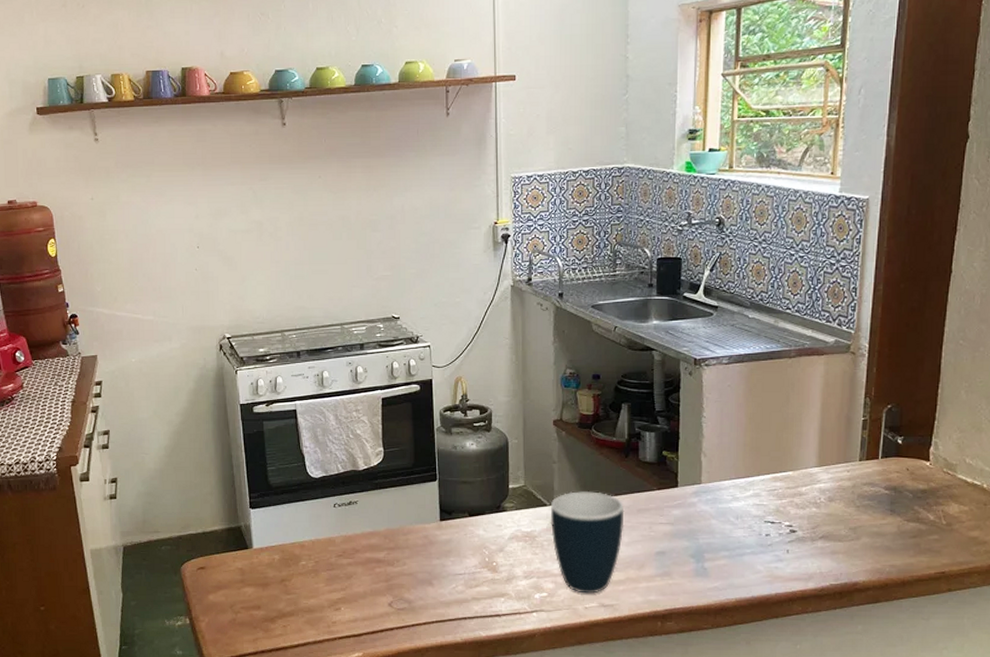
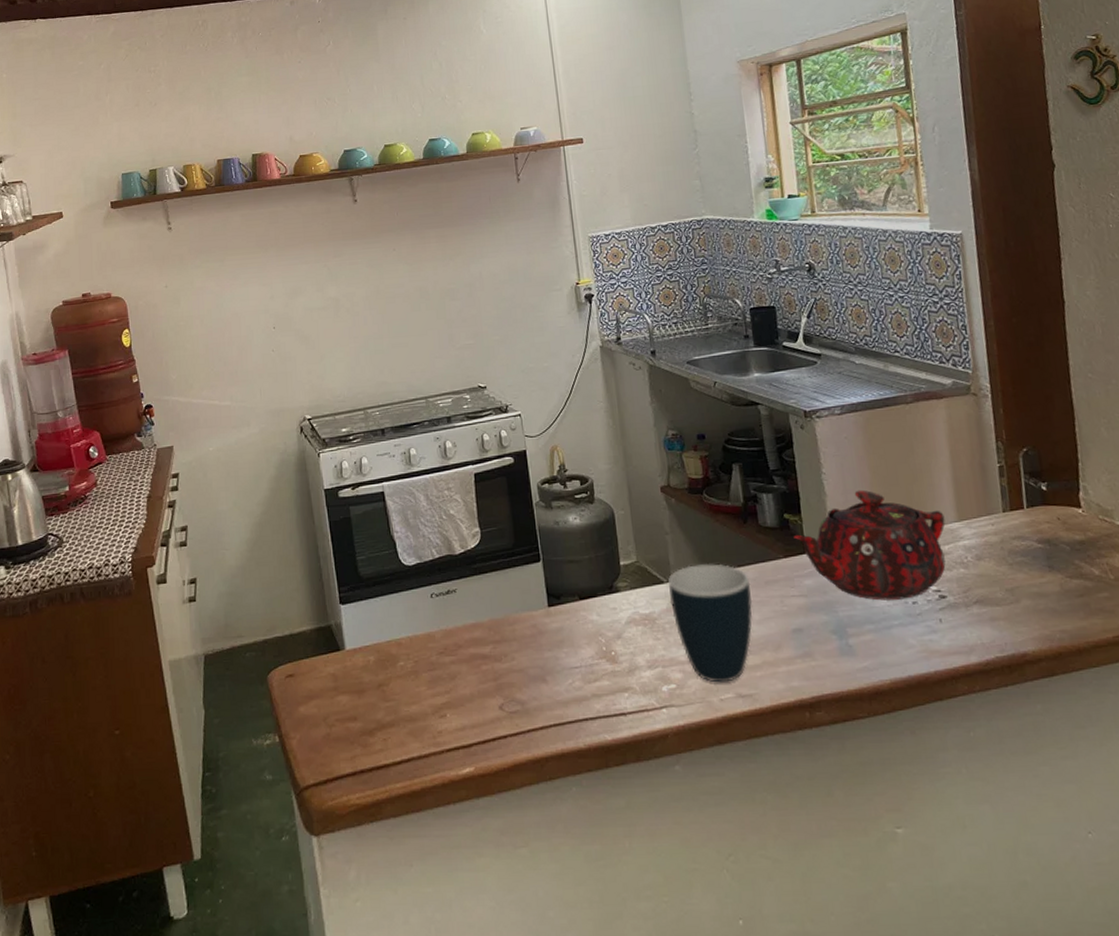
teapot: none [668,433,807,532] -> present [793,489,946,601]

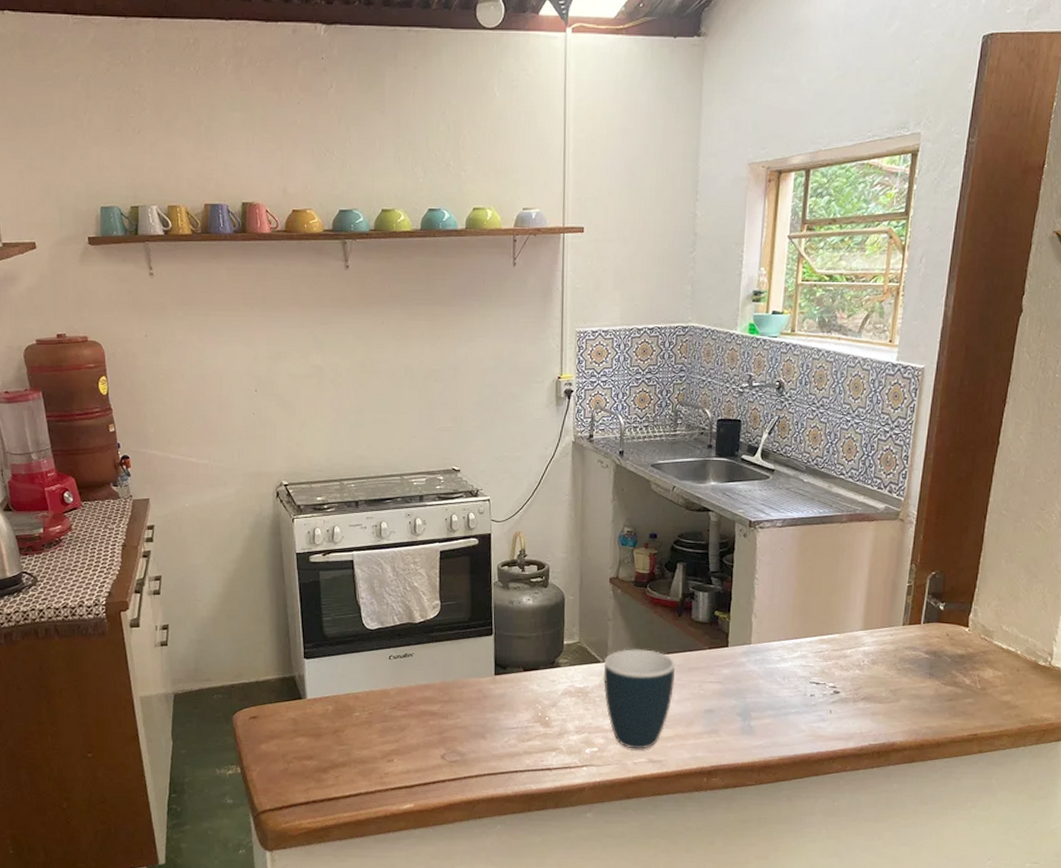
teapot: present [793,489,946,601] -> none [720,596,853,692]

